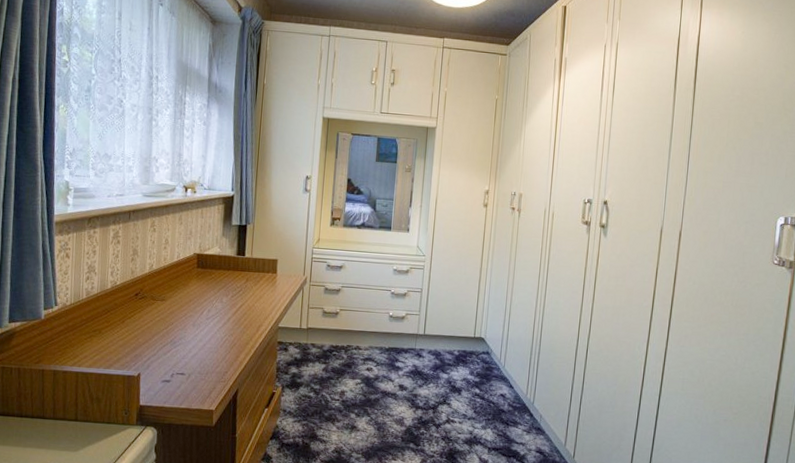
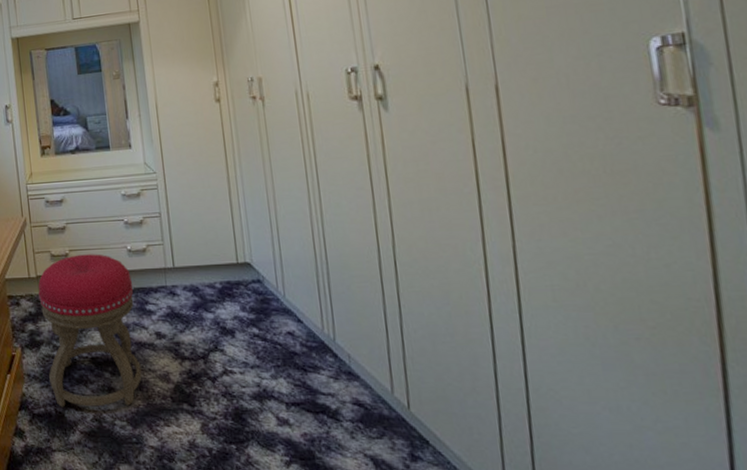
stool: none [302,314,389,442] -> present [38,254,142,407]

